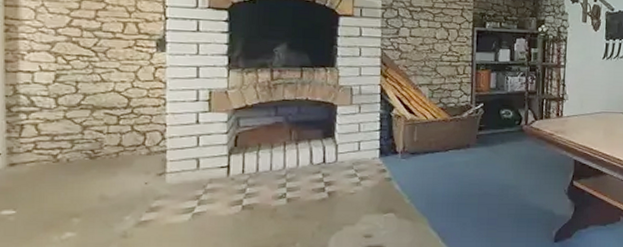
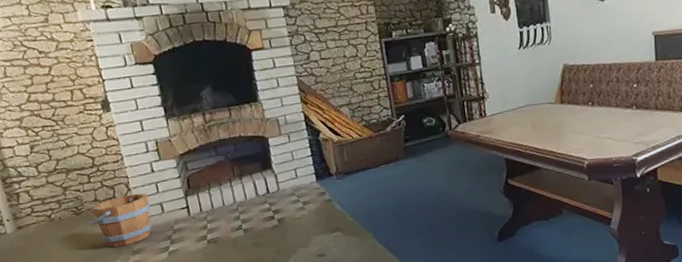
bucket: none [104,143,185,202] -> present [89,193,152,248]

